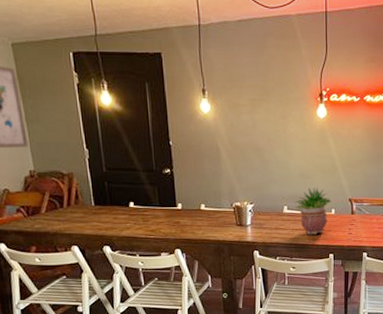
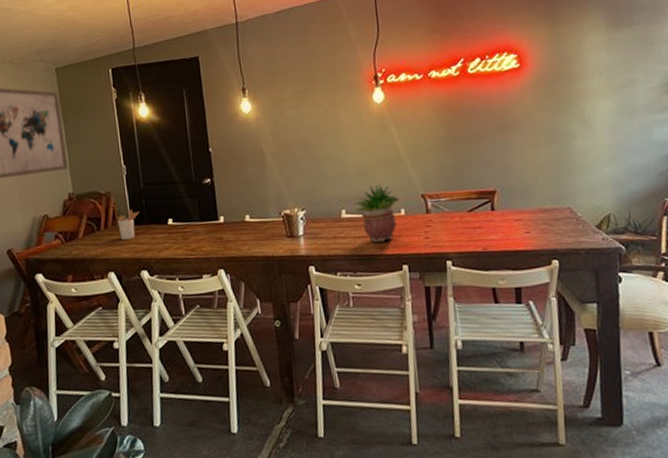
utensil holder: none [80,191,103,218] -> present [117,209,140,240]

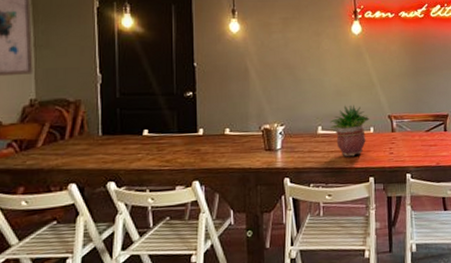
utensil holder: present [117,209,140,240] -> none [85,119,113,150]

